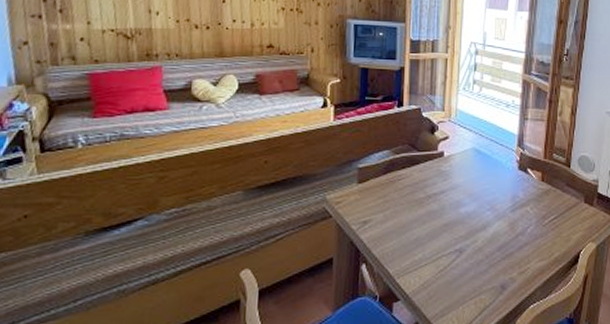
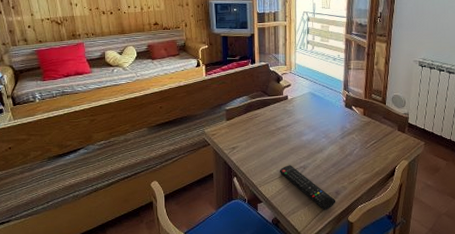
remote control: none [426,247,501,312] -> present [279,165,336,210]

